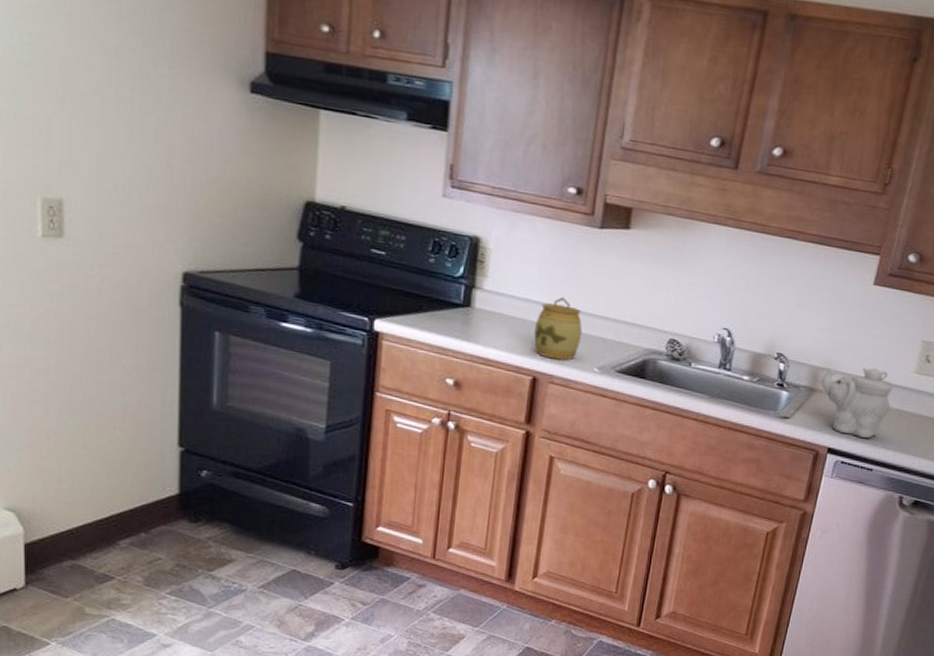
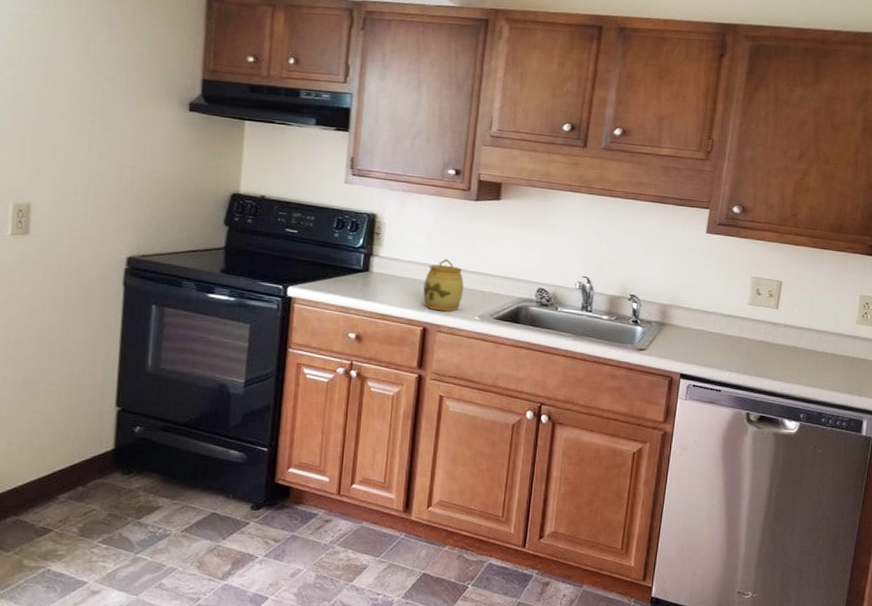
teapot: present [821,367,893,438] -> none [669,302,731,363]

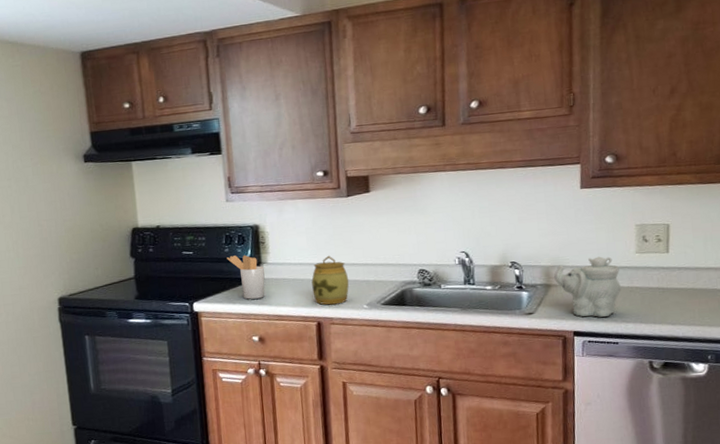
utensil holder: none [335,242,374,293] -> present [227,254,265,300]
teapot: none [669,302,731,363] -> present [554,256,621,317]

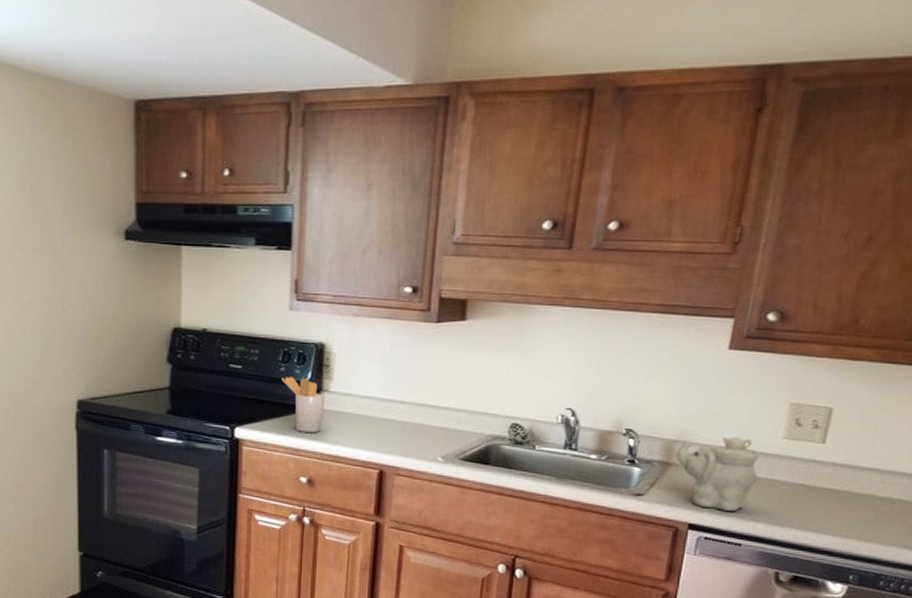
jar: present [311,255,349,305] -> none [379,391,425,452]

